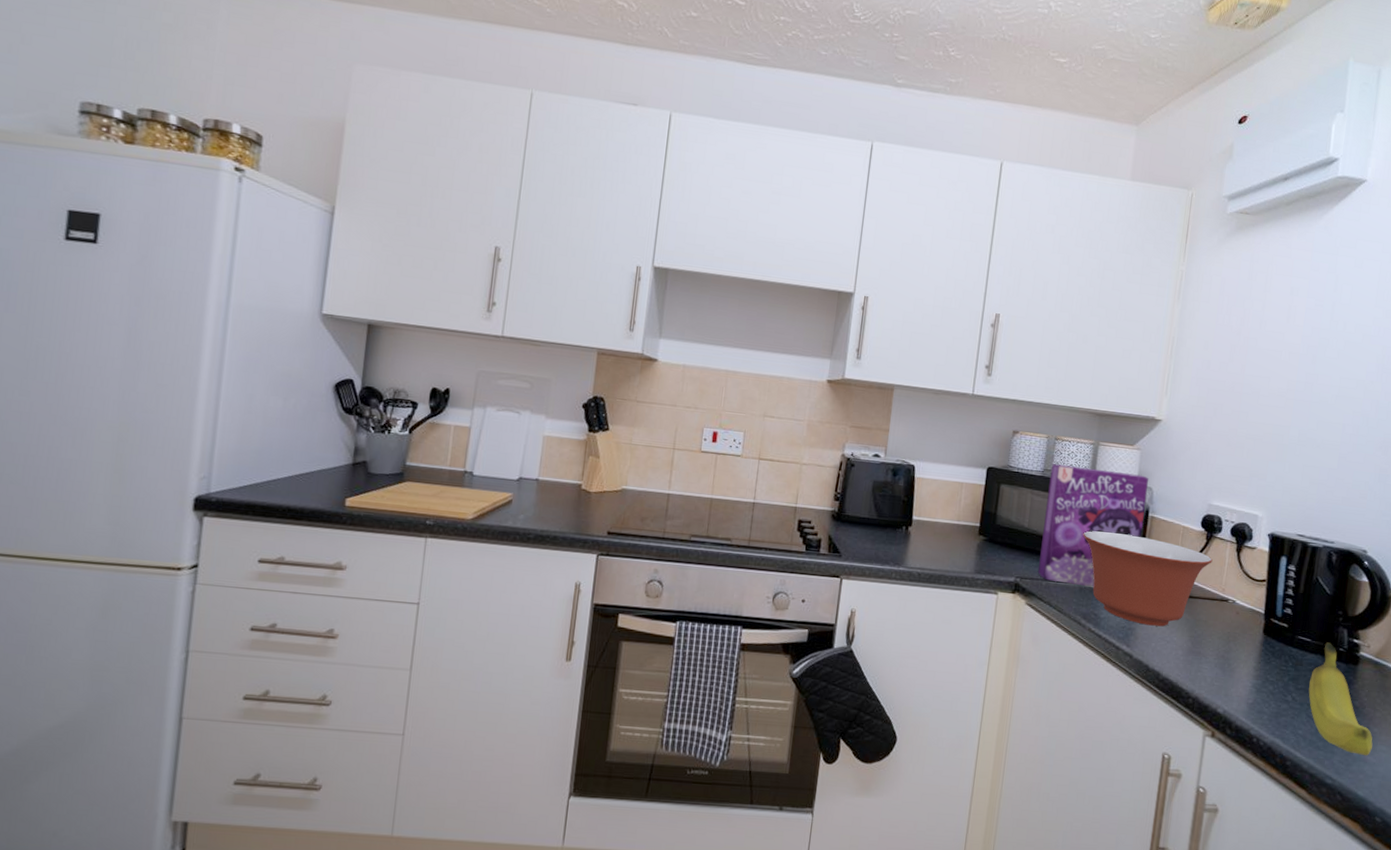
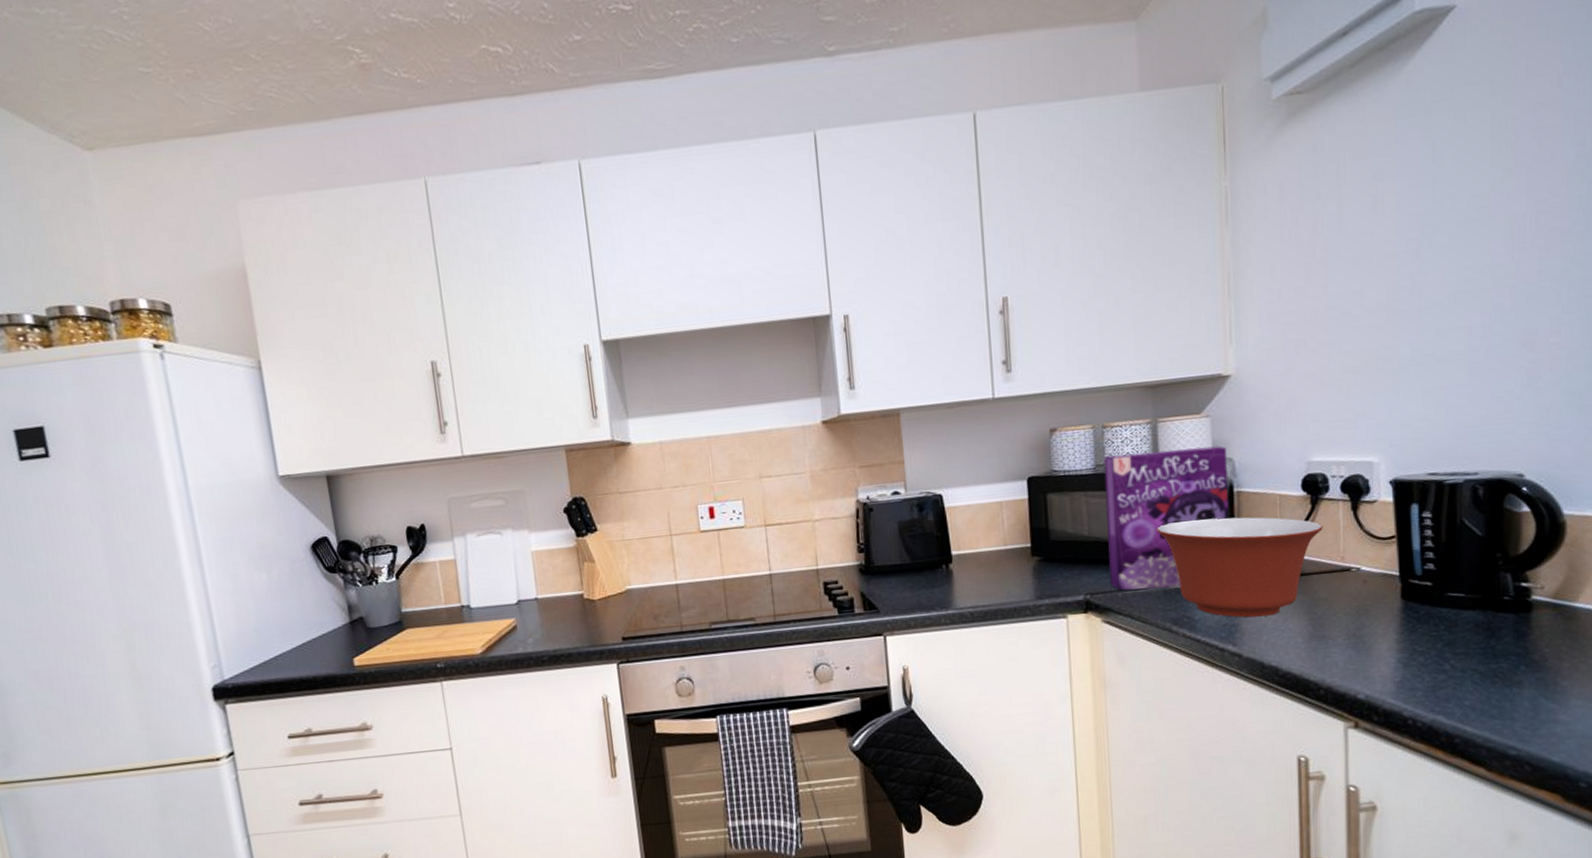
fruit: present [1308,642,1373,756] -> none [1470,593,1564,716]

